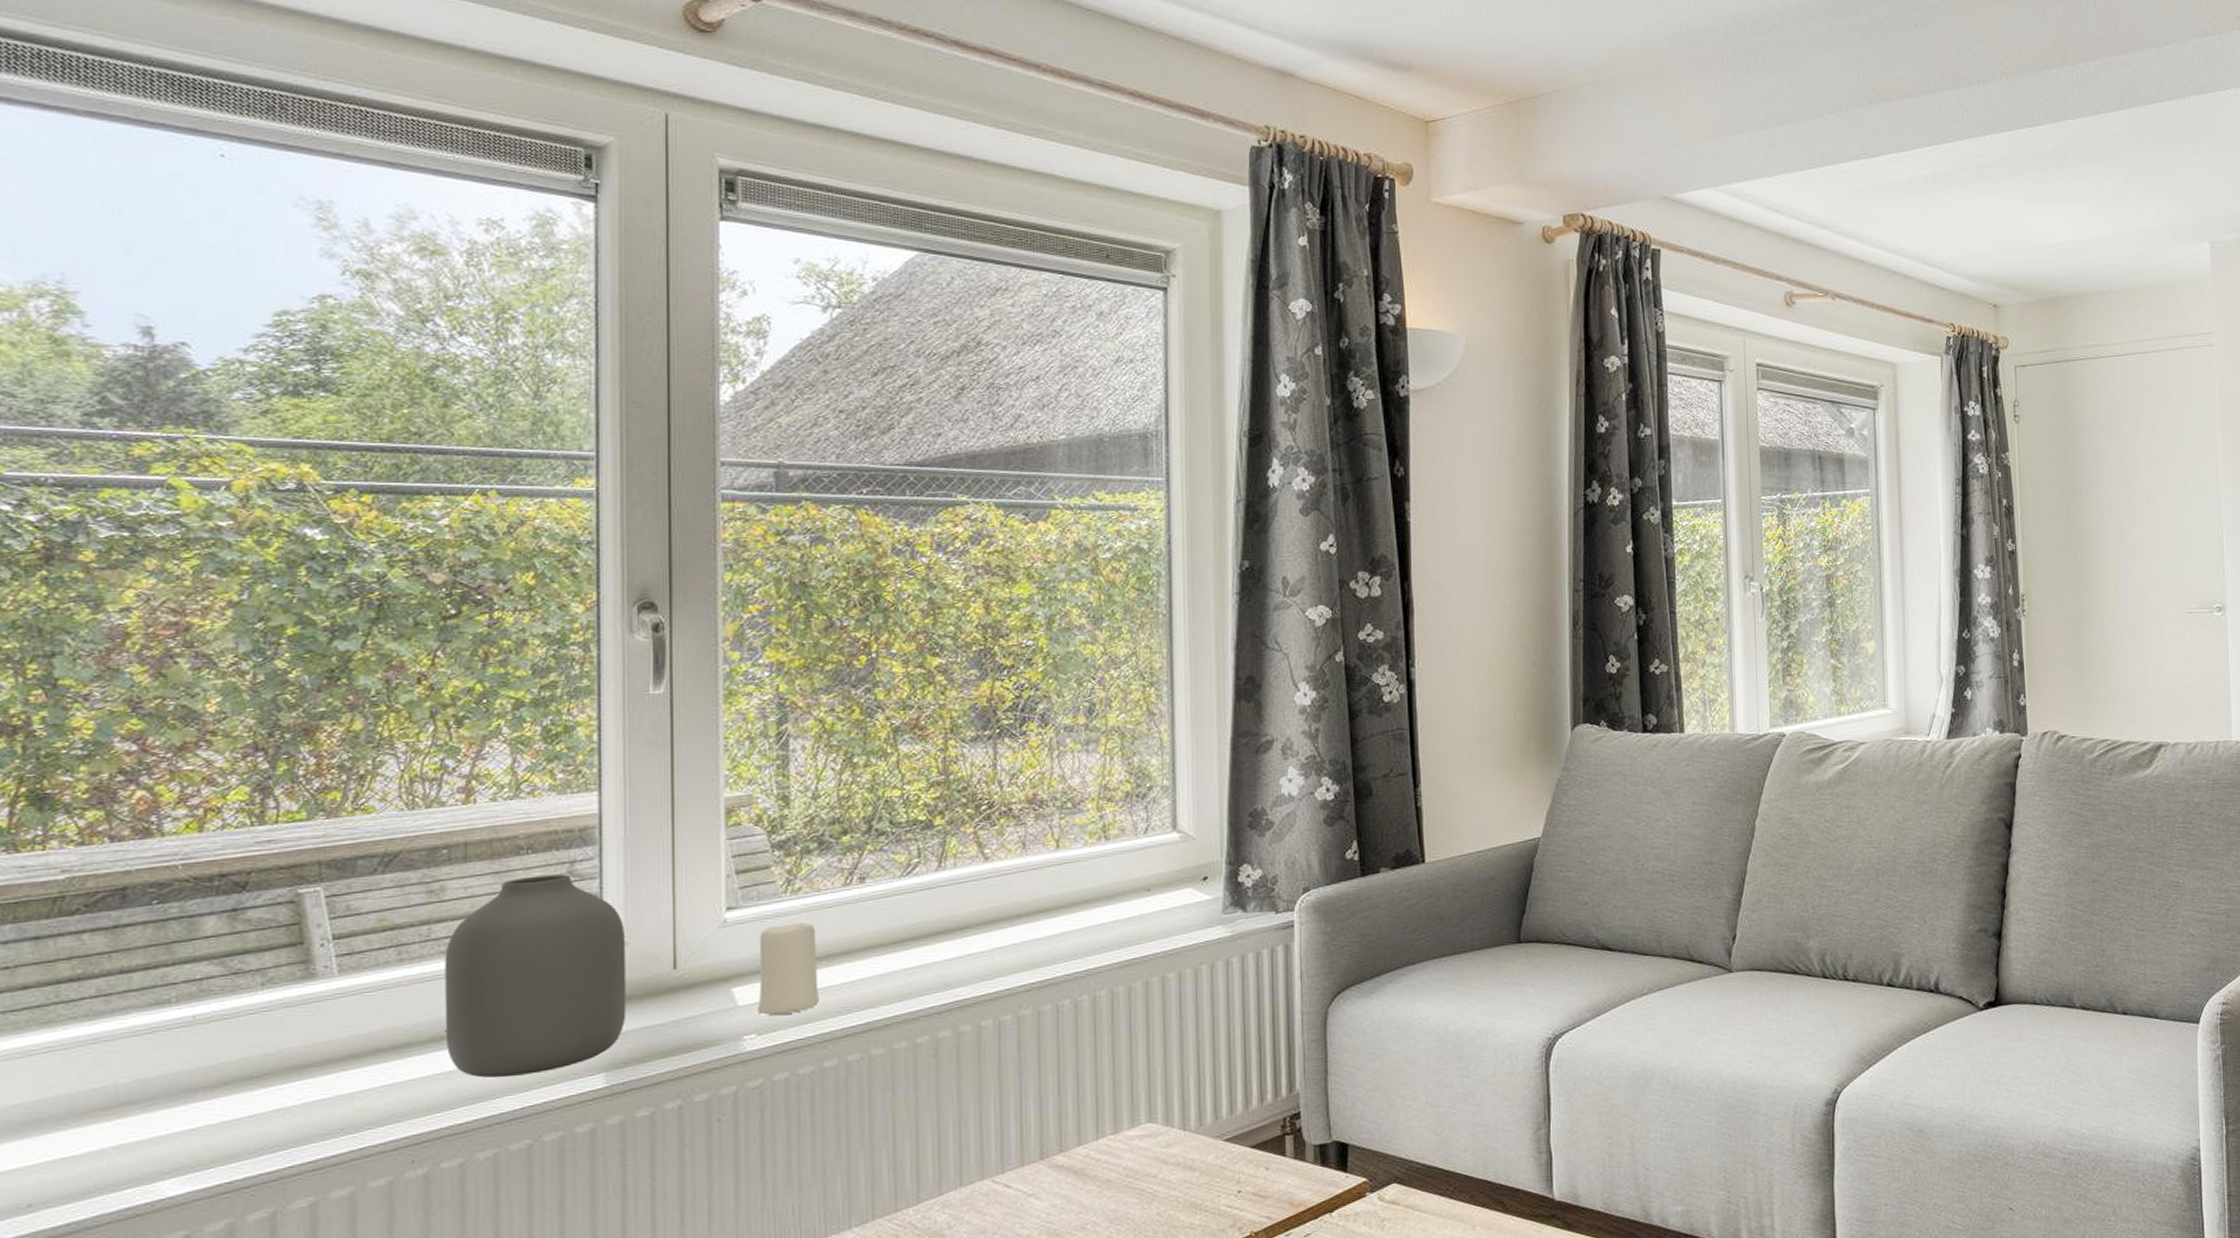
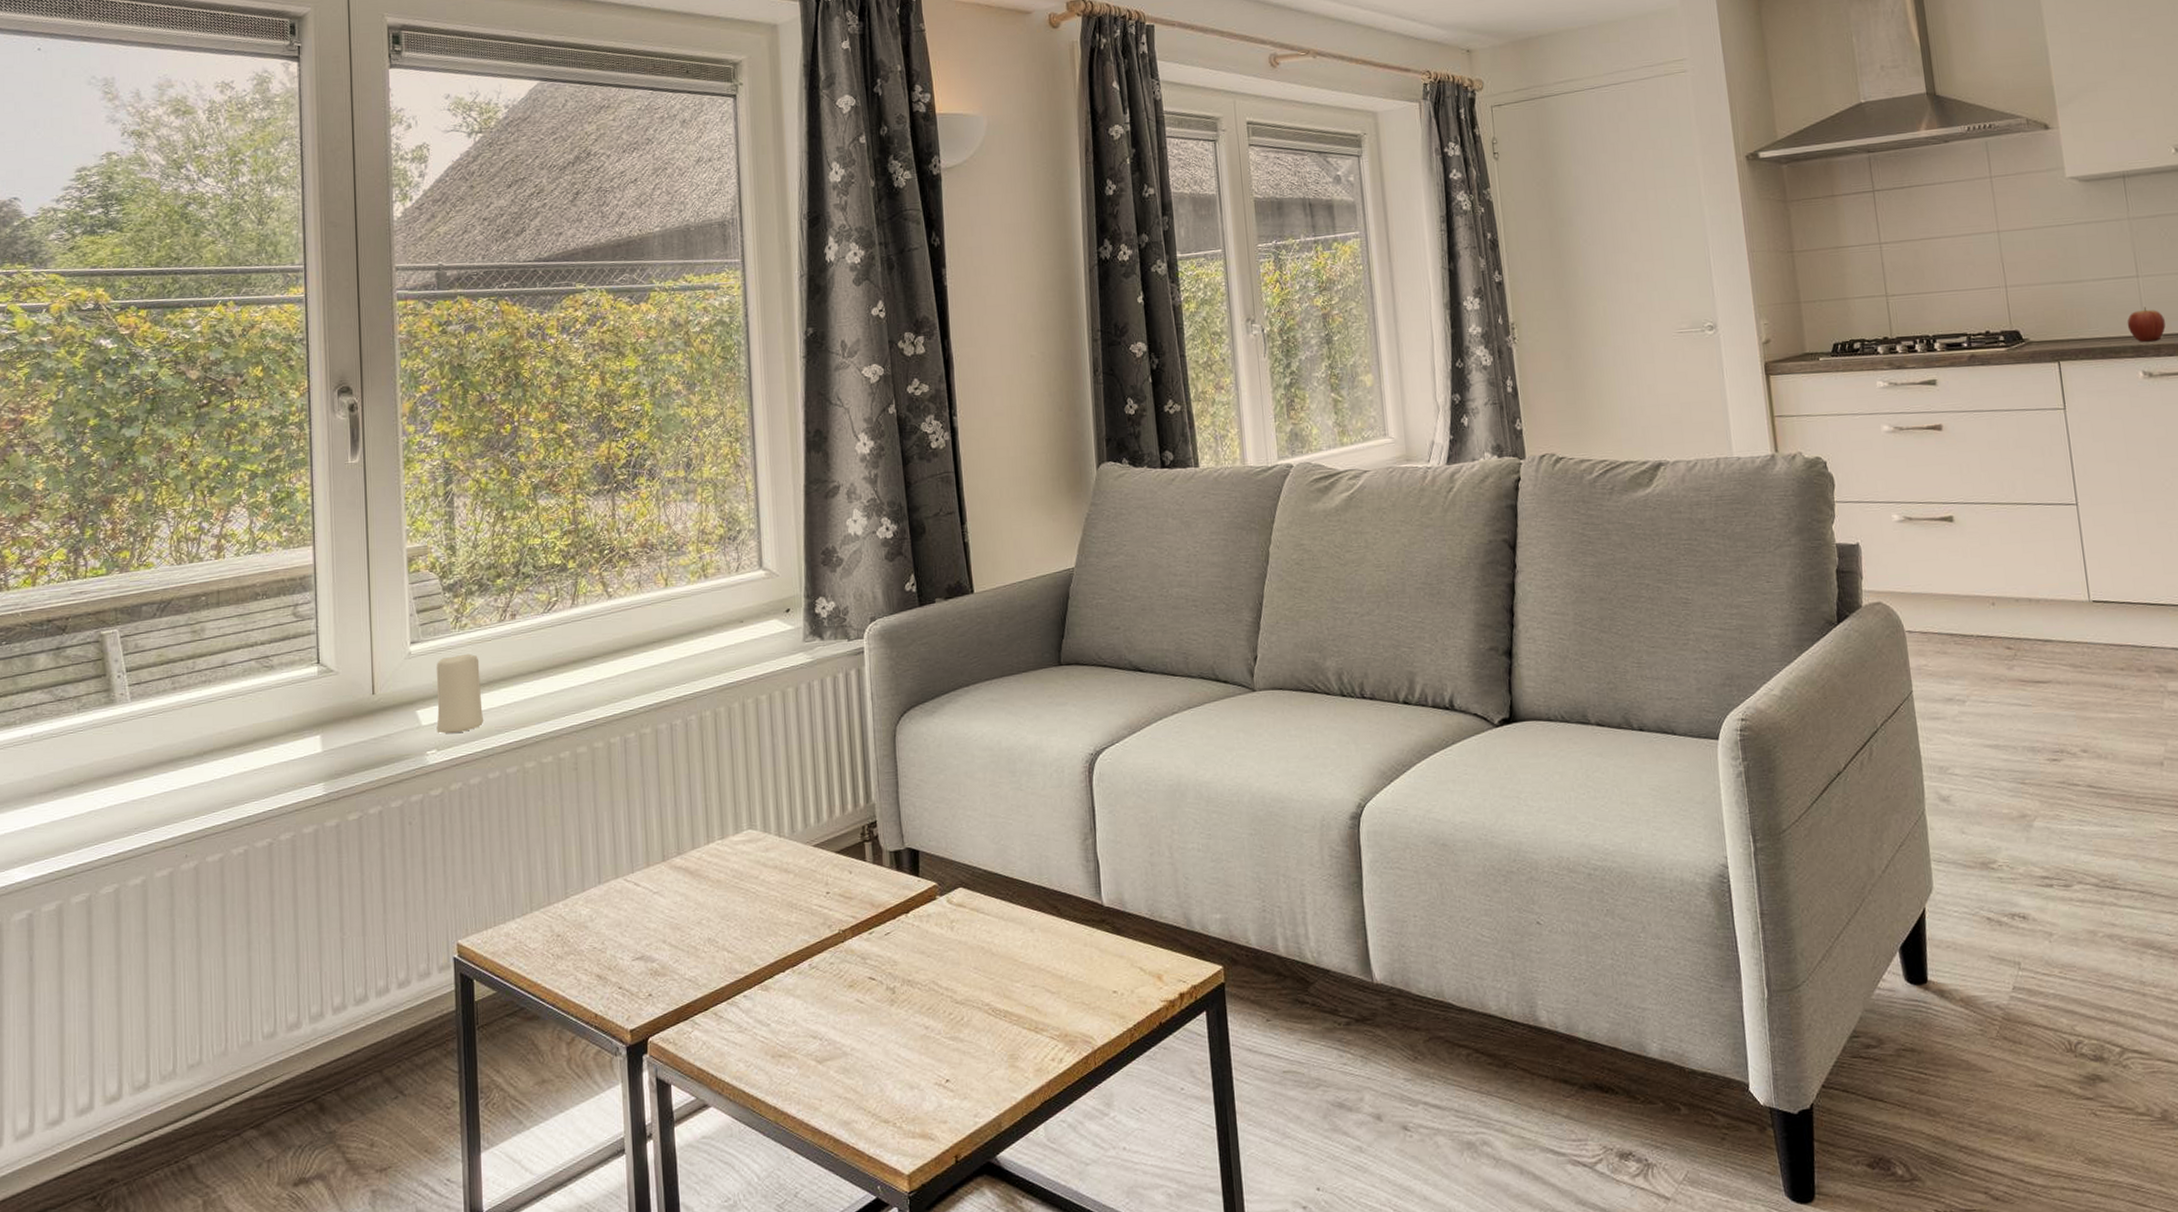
vase: present [445,874,626,1078] -> none [205,615,338,787]

